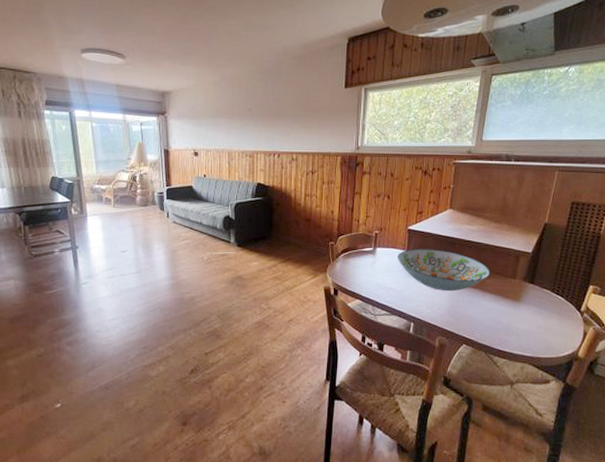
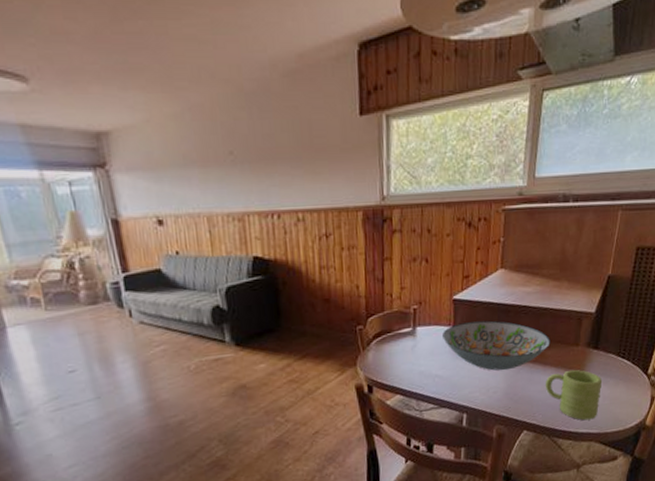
mug: none [484,299,536,344] -> present [545,370,601,421]

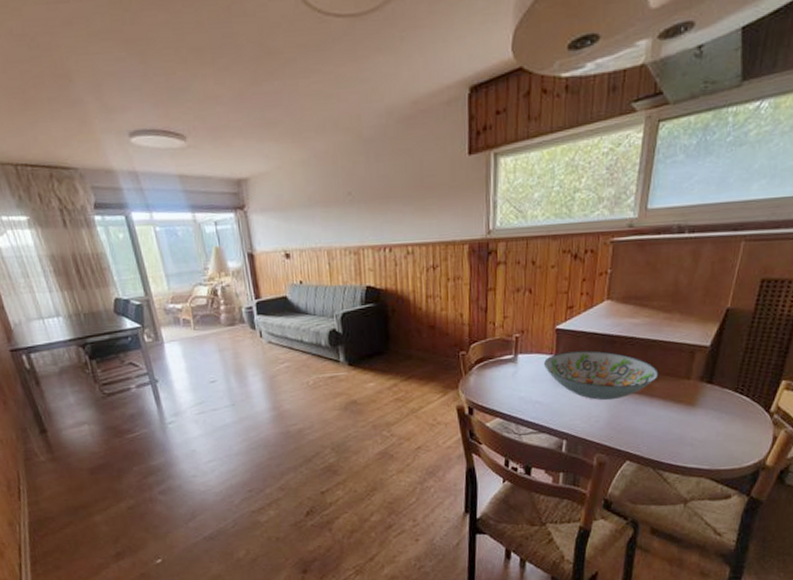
mug: present [545,370,601,421] -> none [651,404,715,456]

